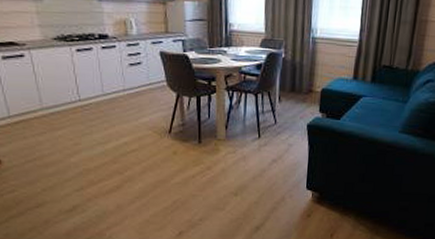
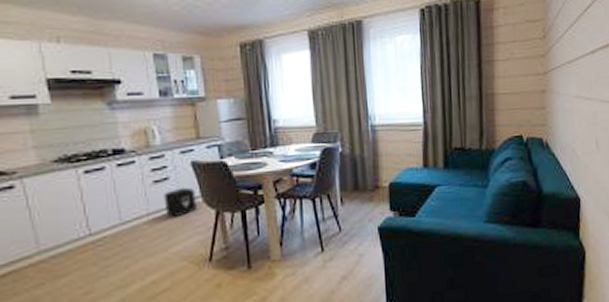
air purifier: none [136,71,162,95] -> present [163,187,197,217]

